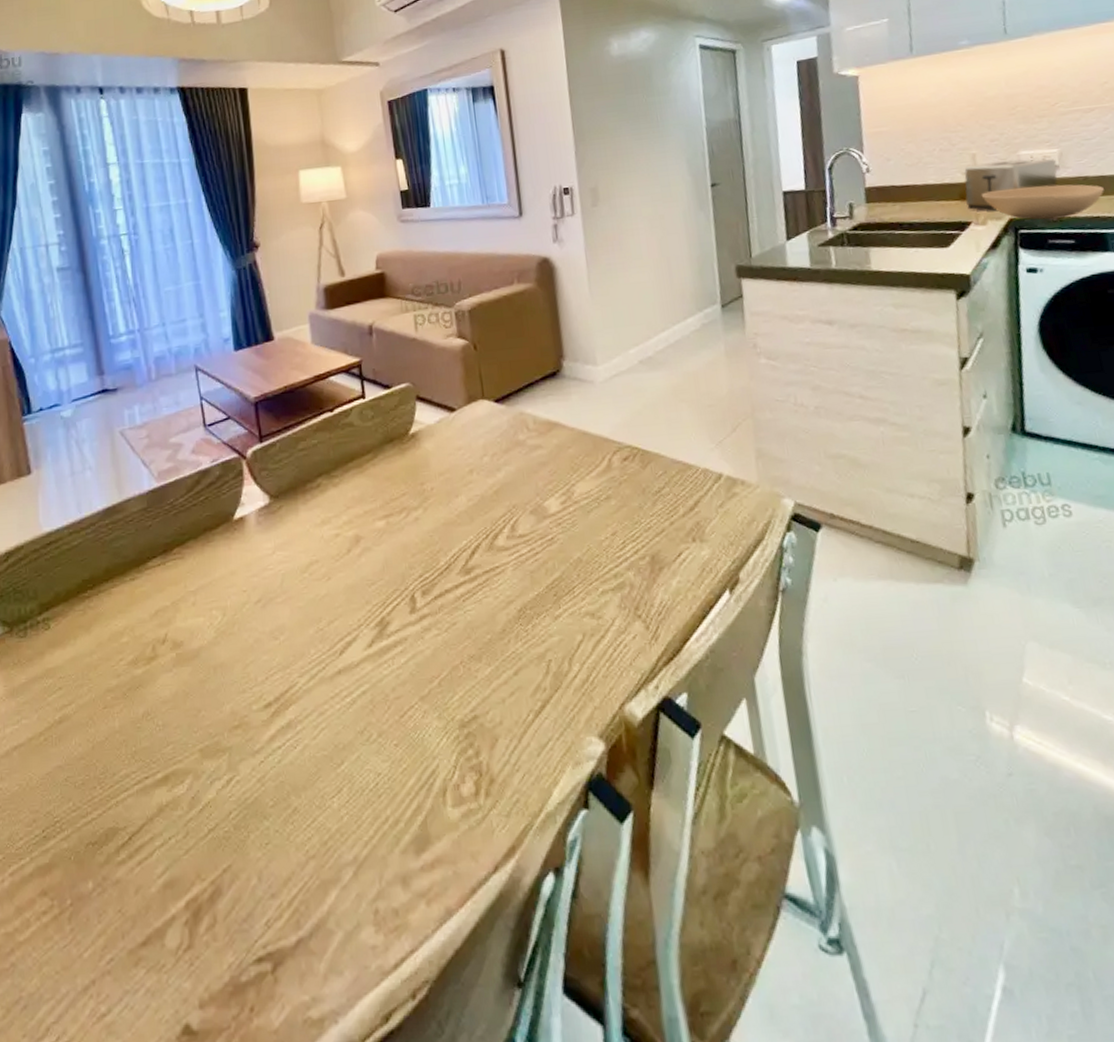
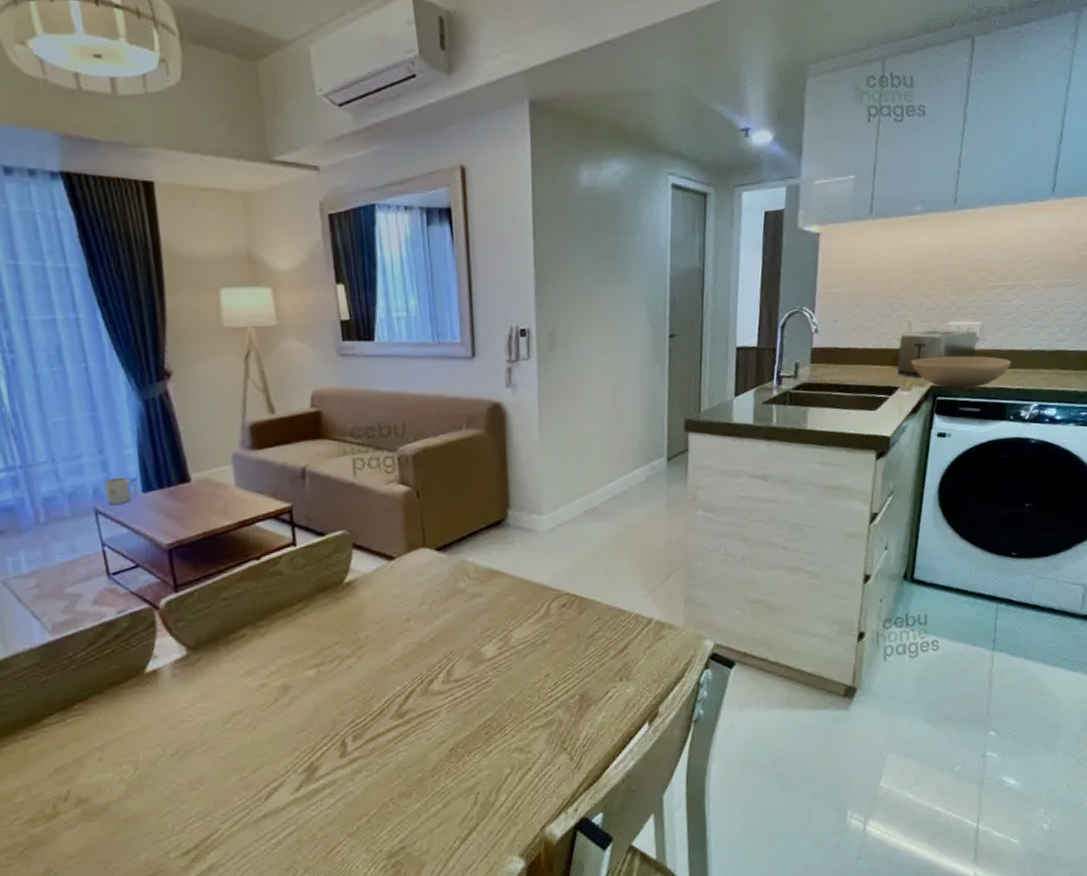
mug: none [203,337,231,363] -> present [104,476,138,506]

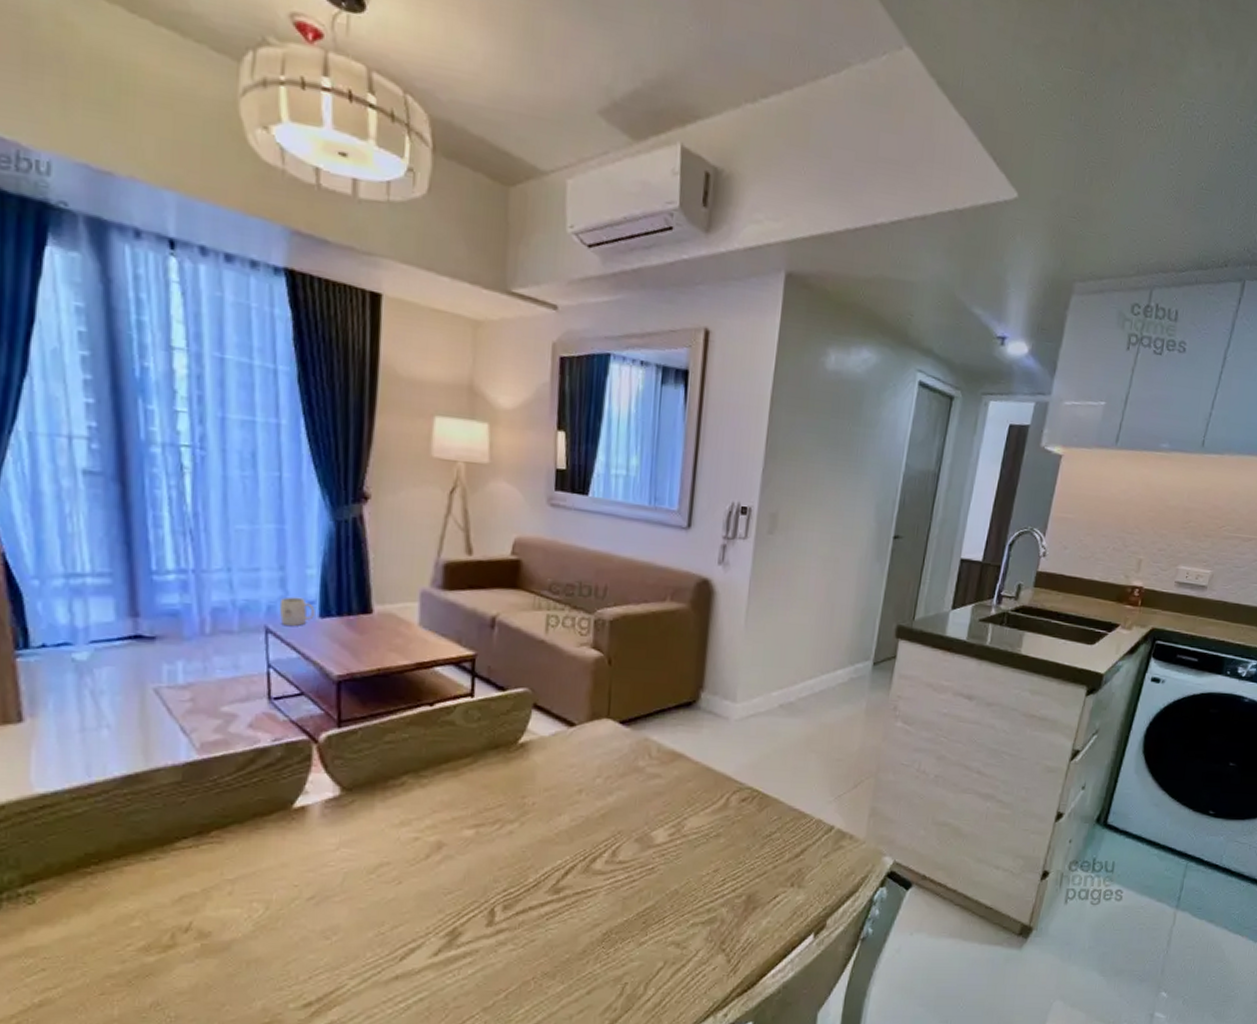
toaster: present [897,330,977,377] -> none [1120,570,1206,618]
bowl: present [912,356,1011,388] -> none [1135,598,1236,636]

